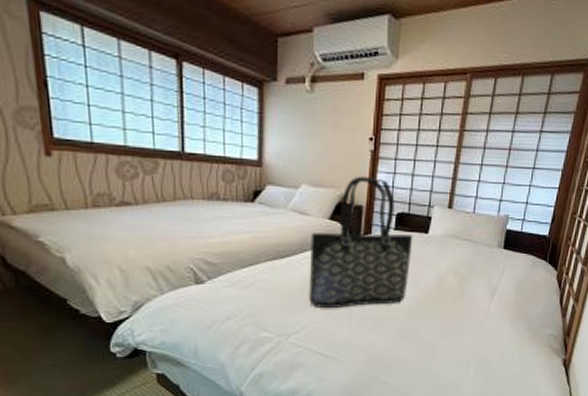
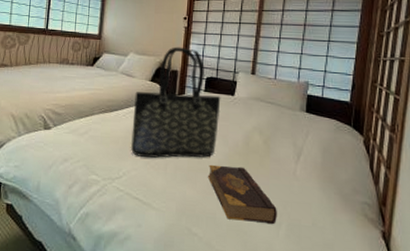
book: none [397,310,468,364] -> present [207,164,277,225]

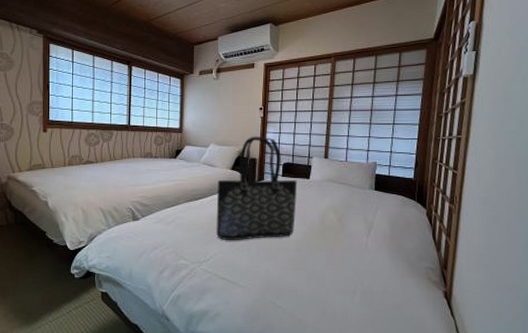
book: present [207,164,277,225] -> none [288,243,352,293]

